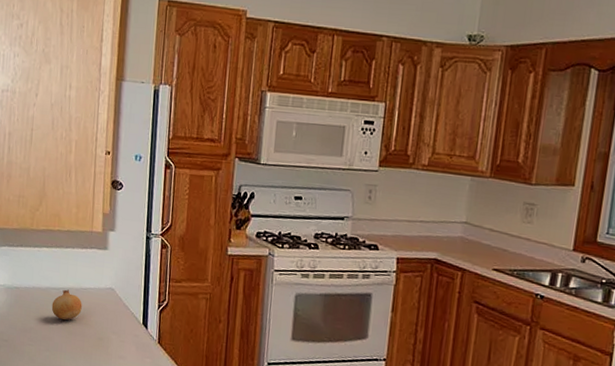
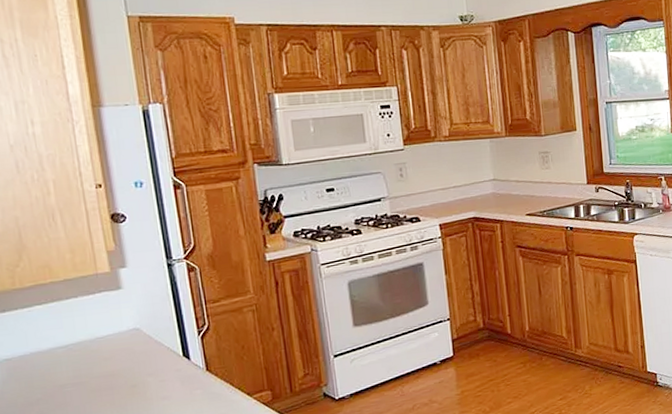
fruit: present [51,289,82,321] -> none [60,344,103,379]

